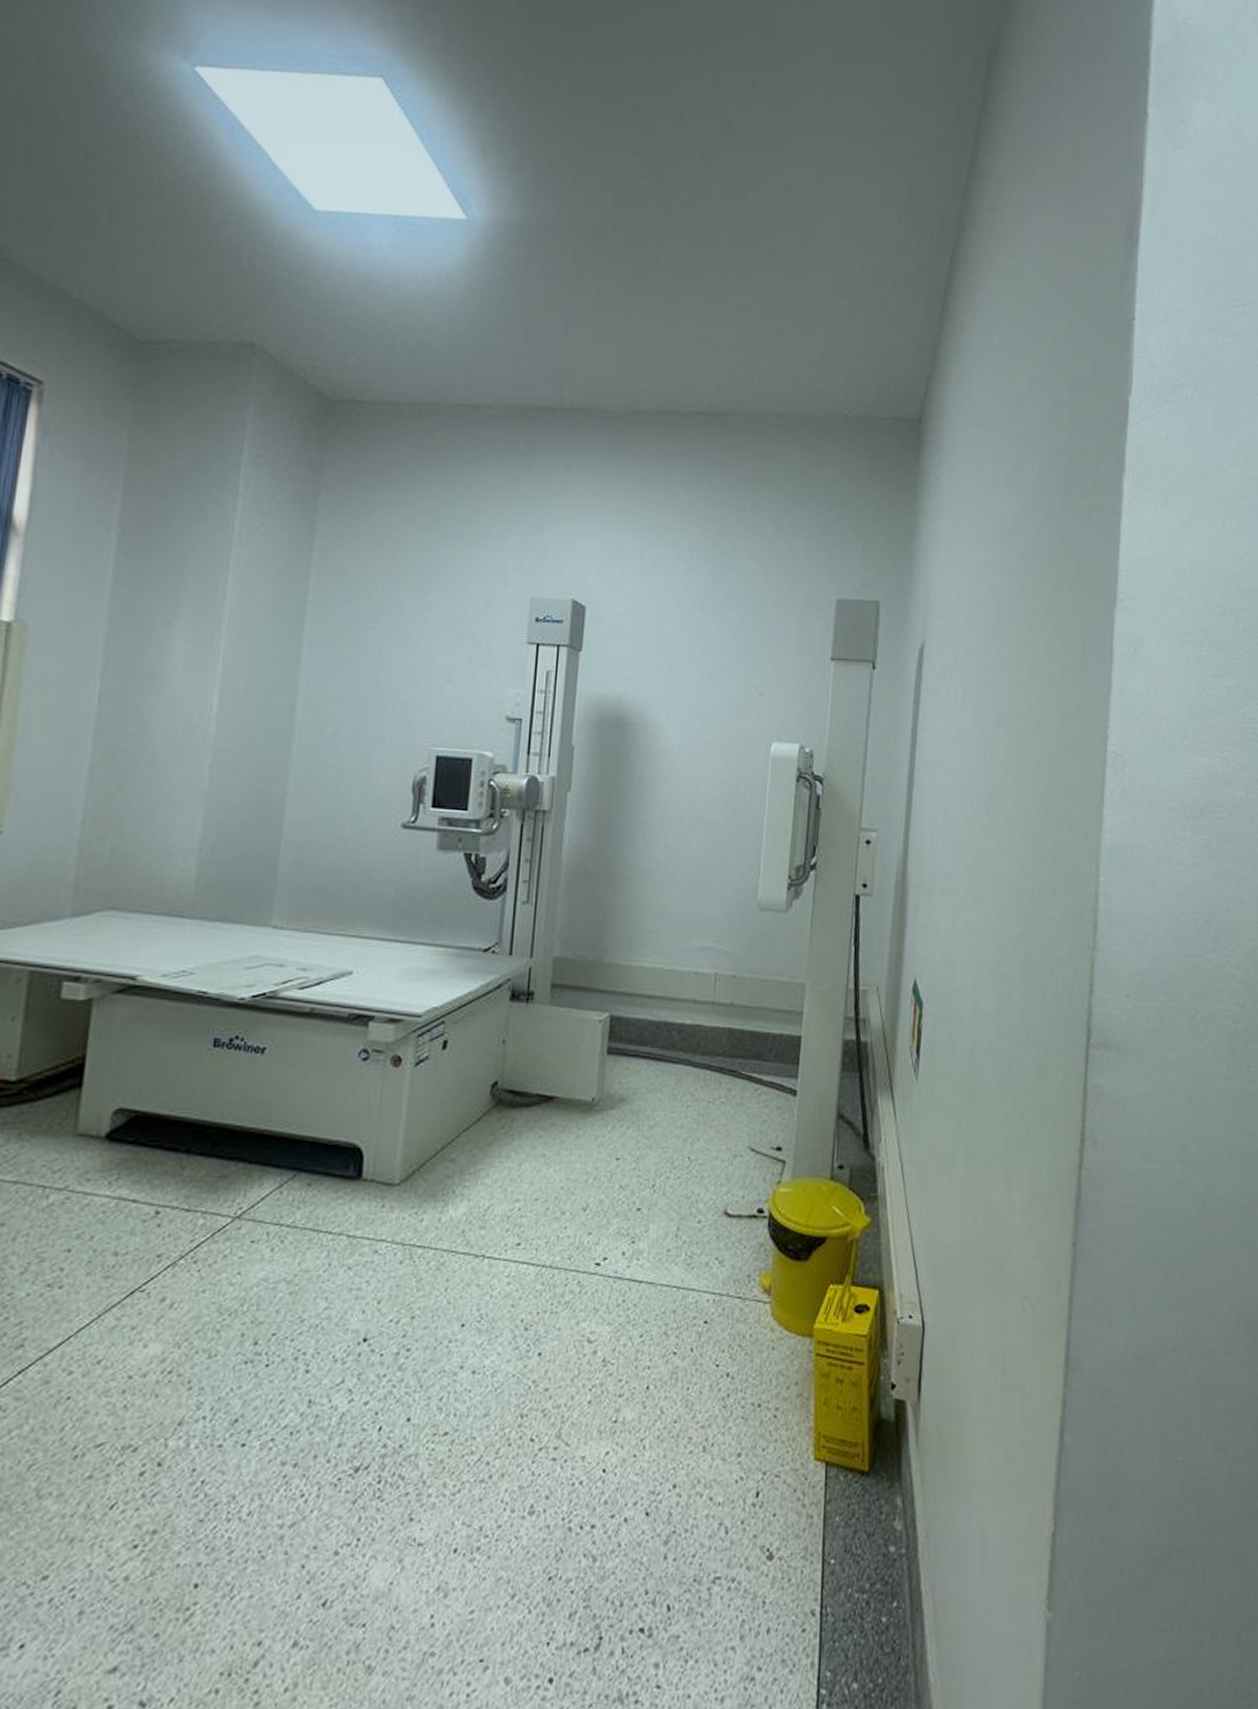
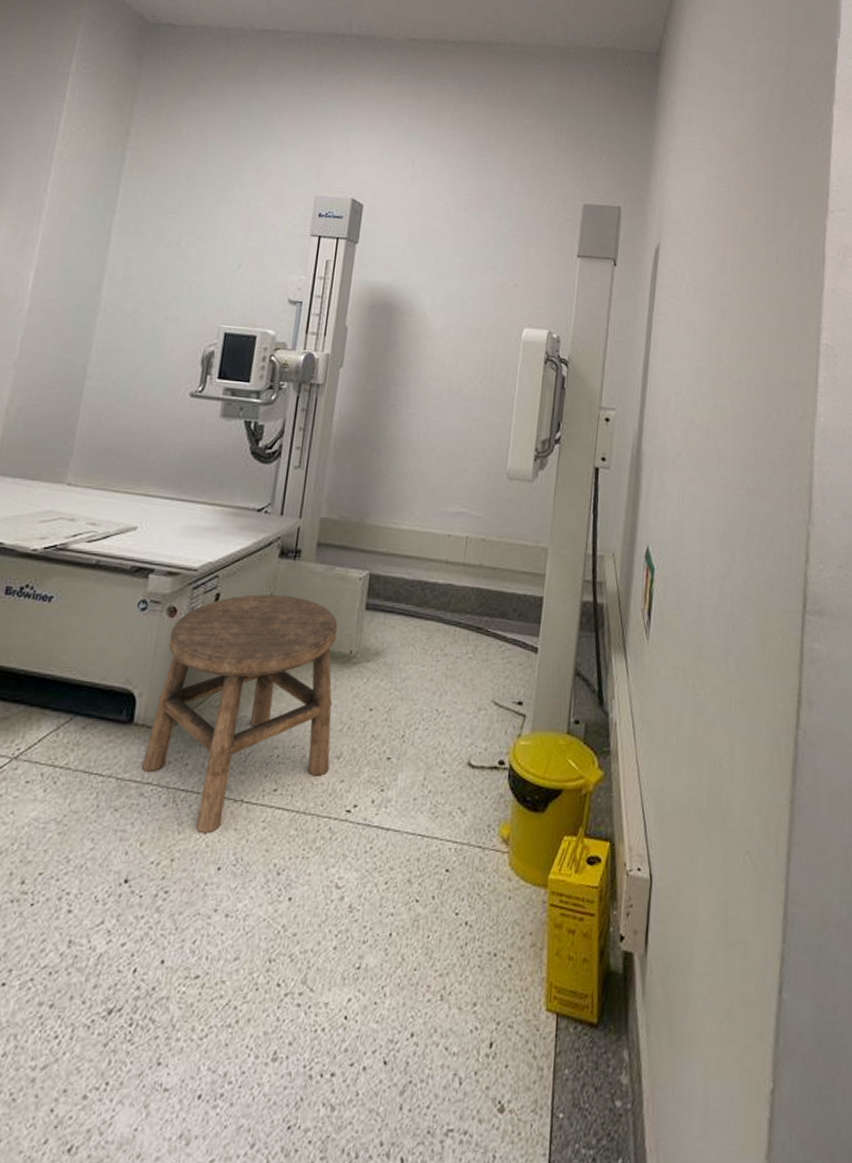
stool: none [374,1041,578,1289] -> present [142,594,338,833]

